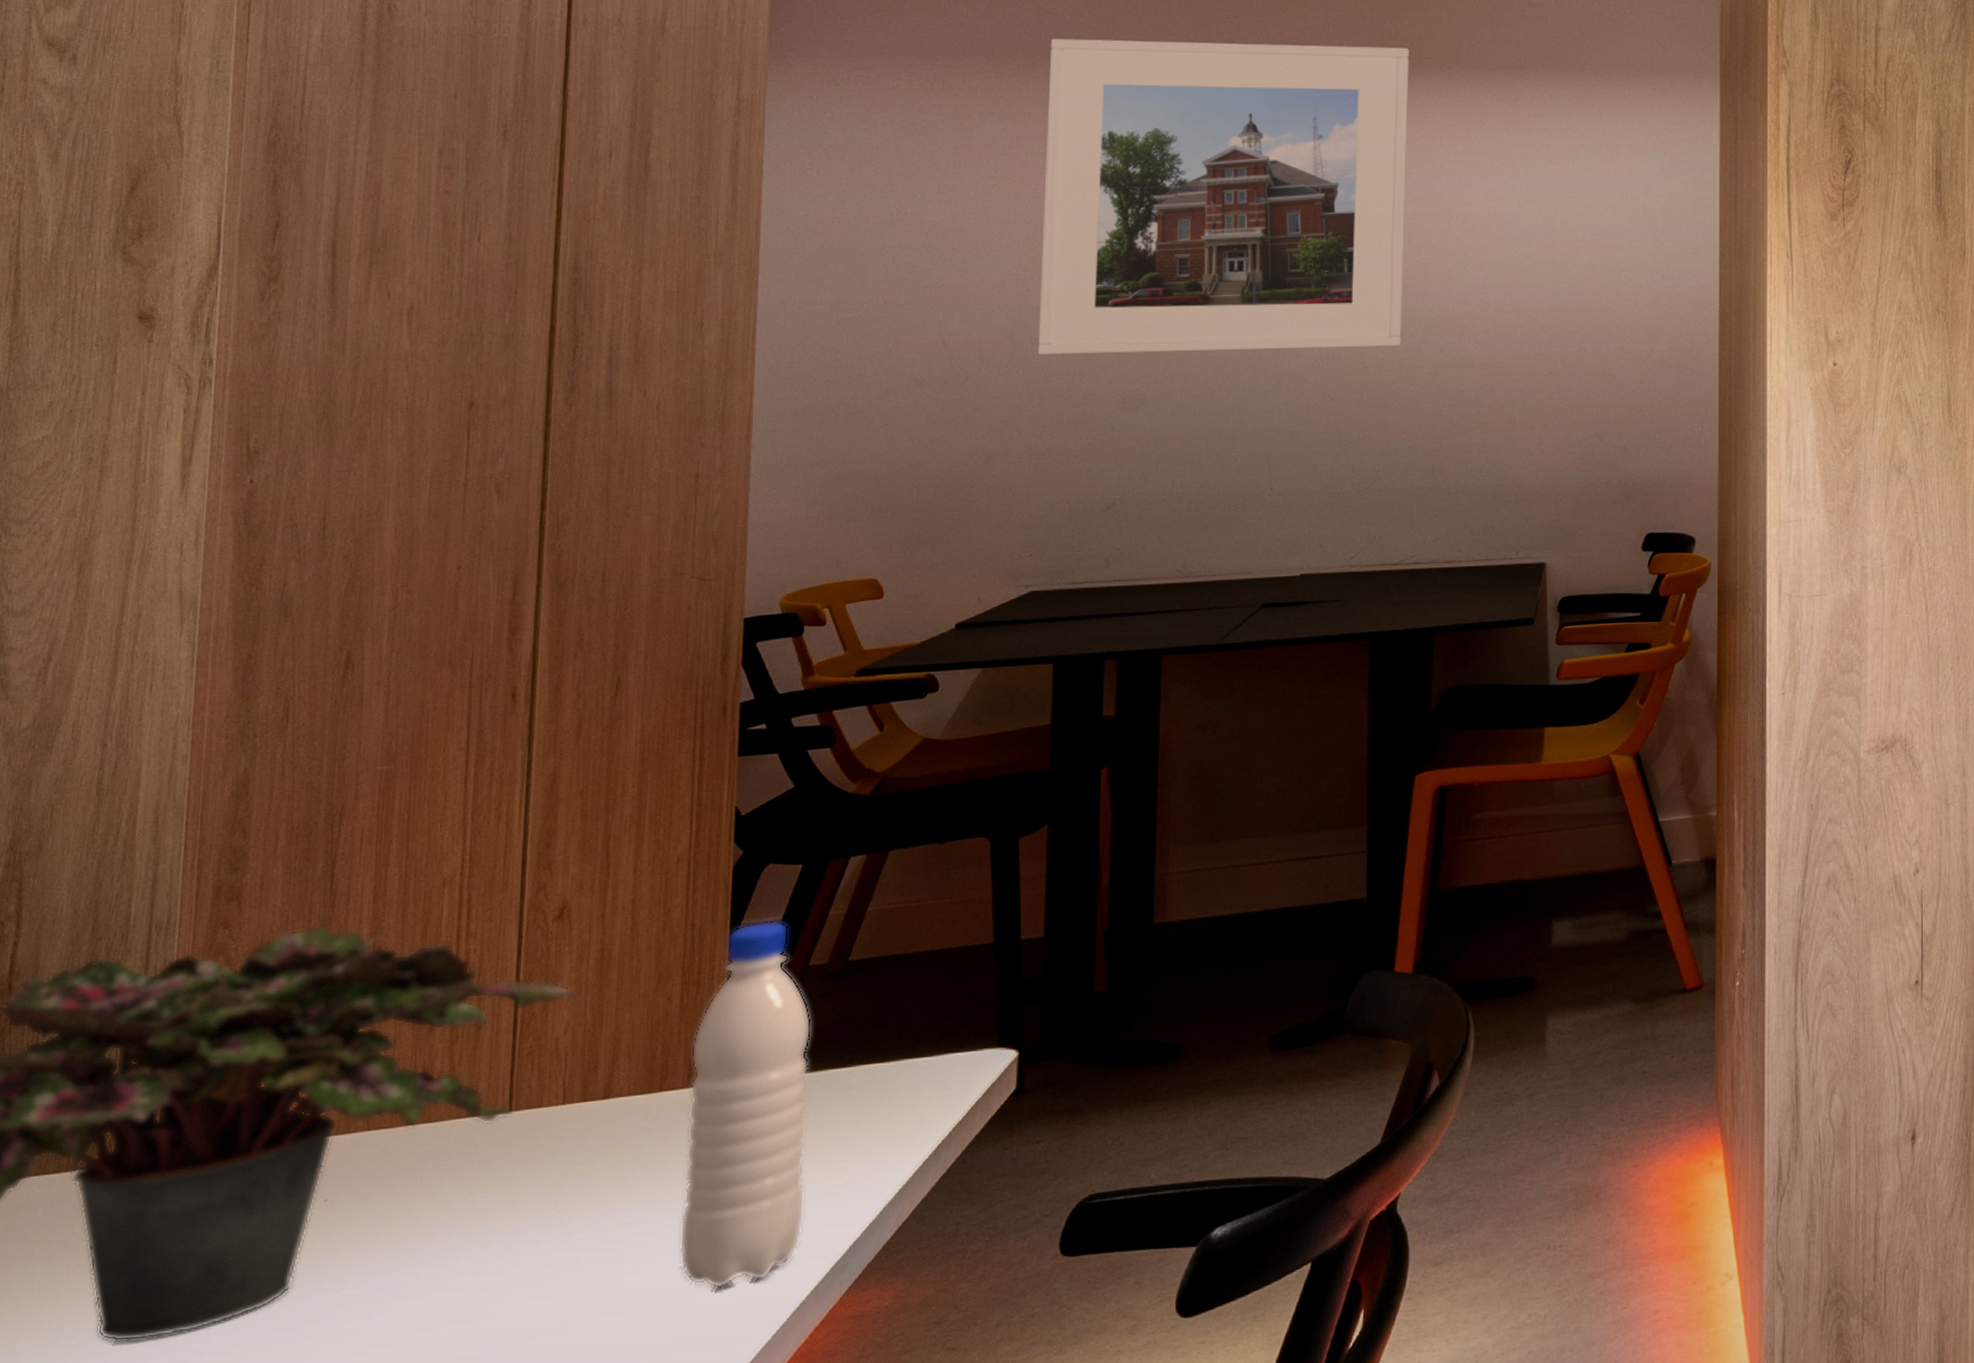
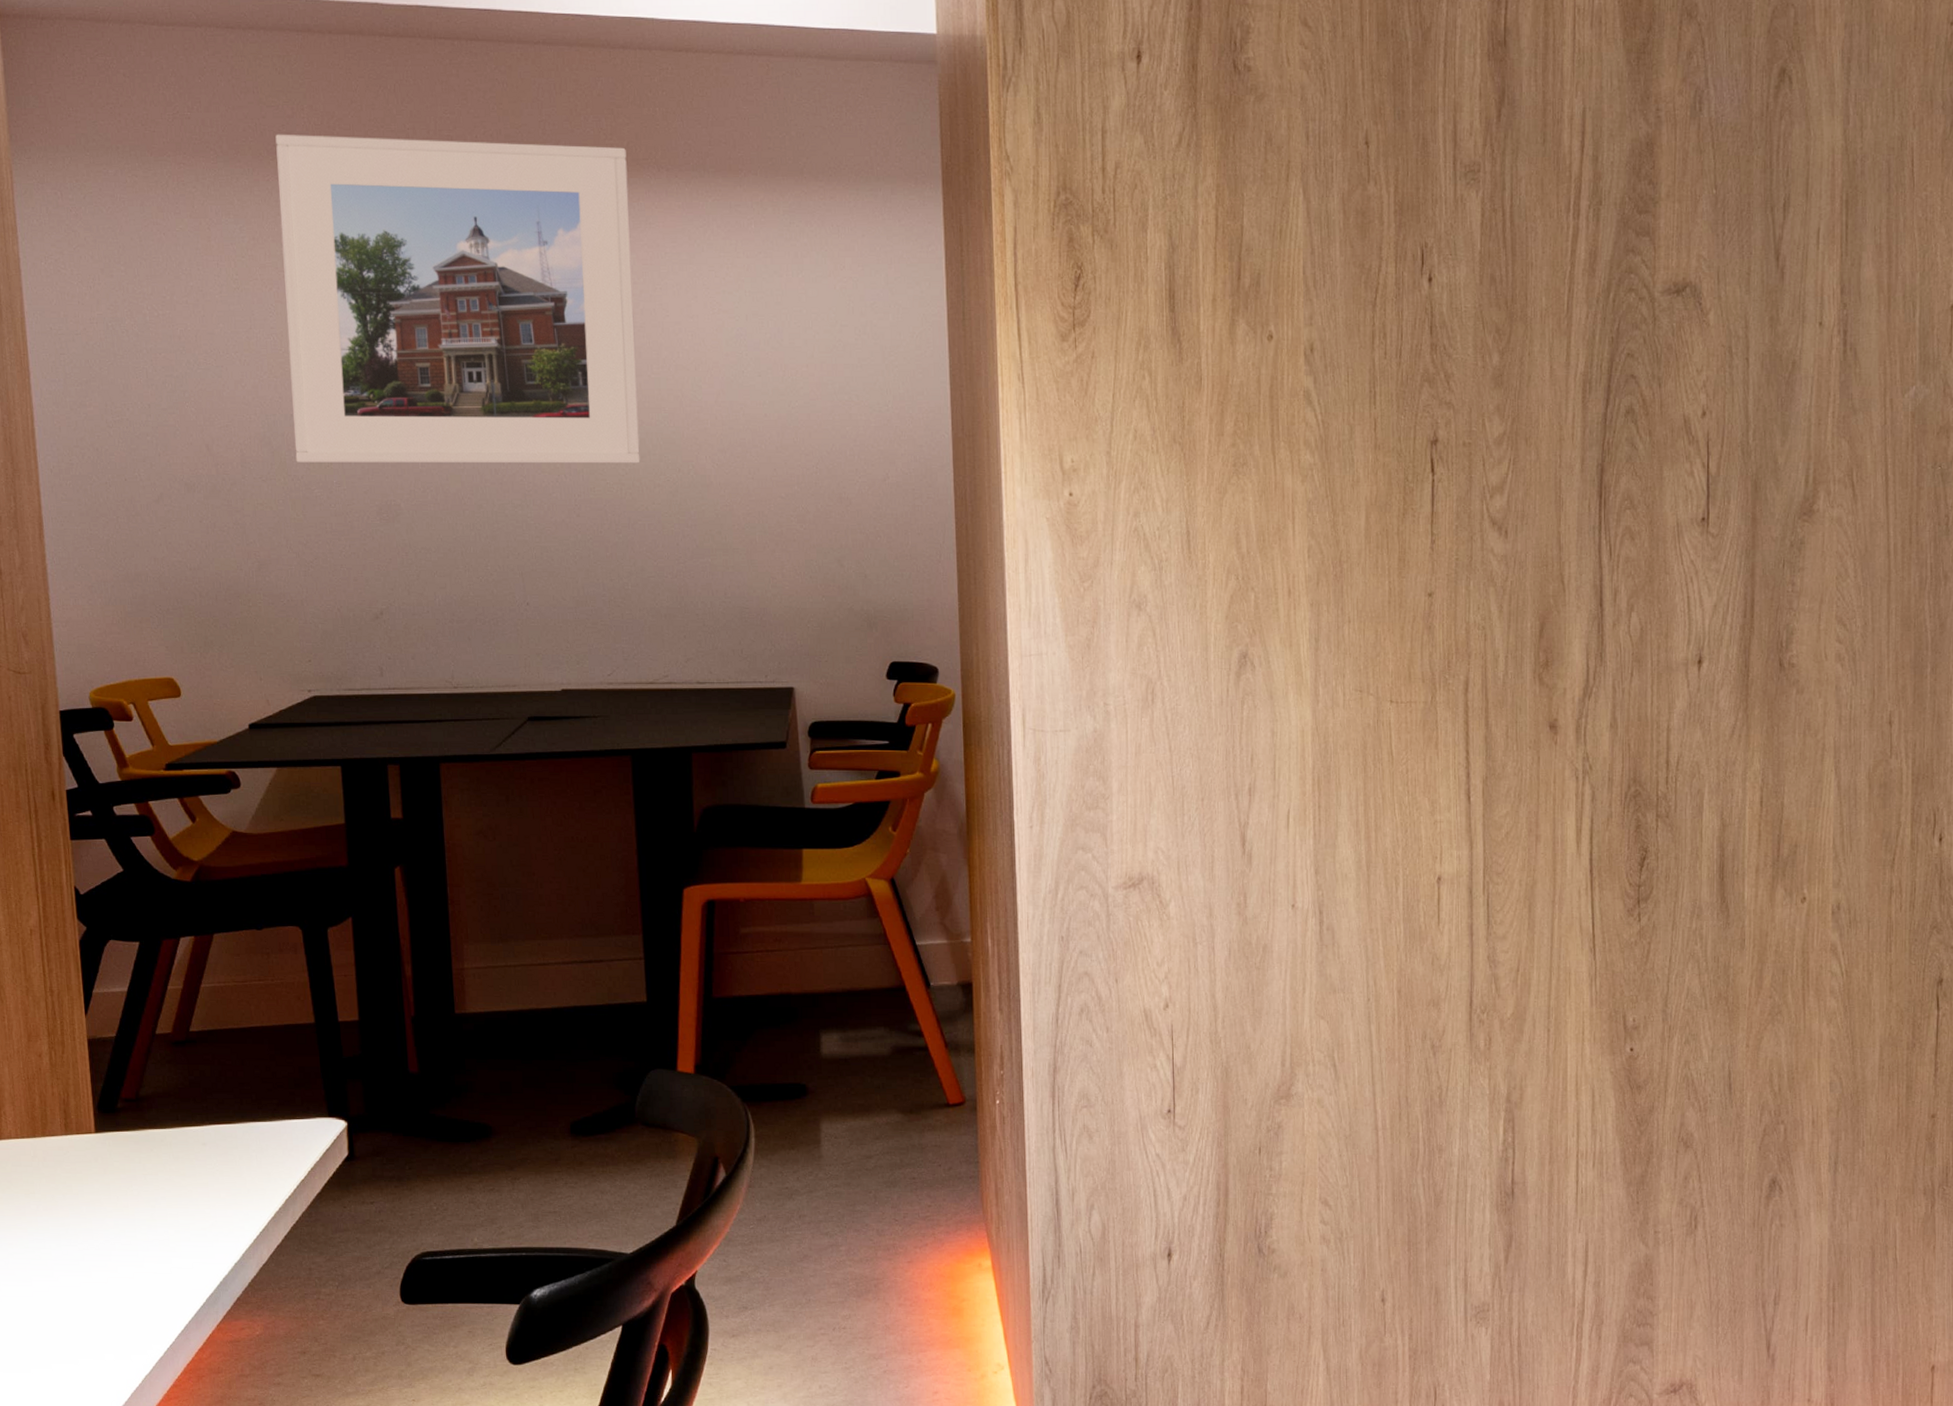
water bottle: present [679,920,812,1290] -> none [64,991,179,1310]

